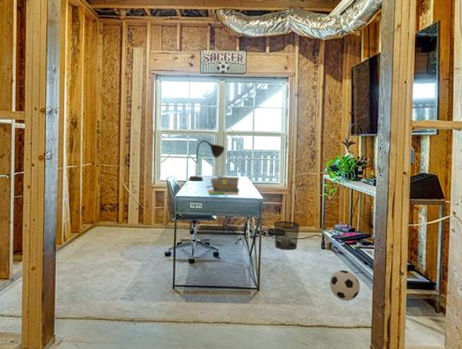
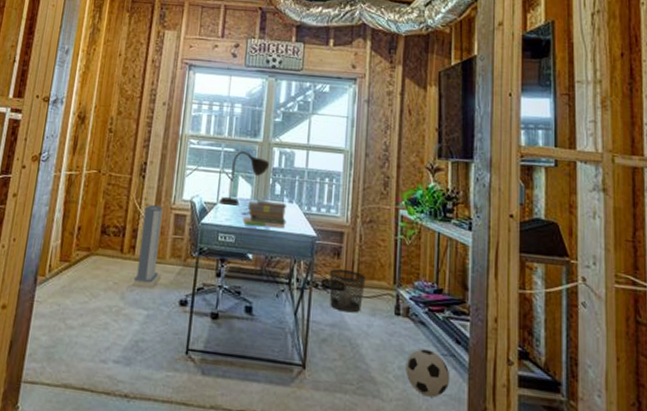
architectural model: none [129,186,149,246] -> present [133,205,163,288]

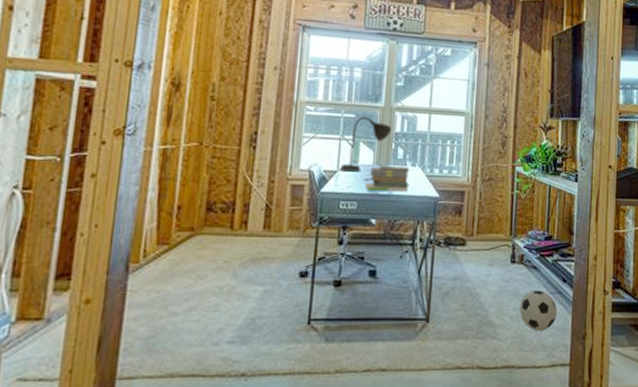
architectural model: present [133,205,163,288] -> none [246,177,278,263]
waste bin: present [329,268,366,313] -> none [451,225,485,265]

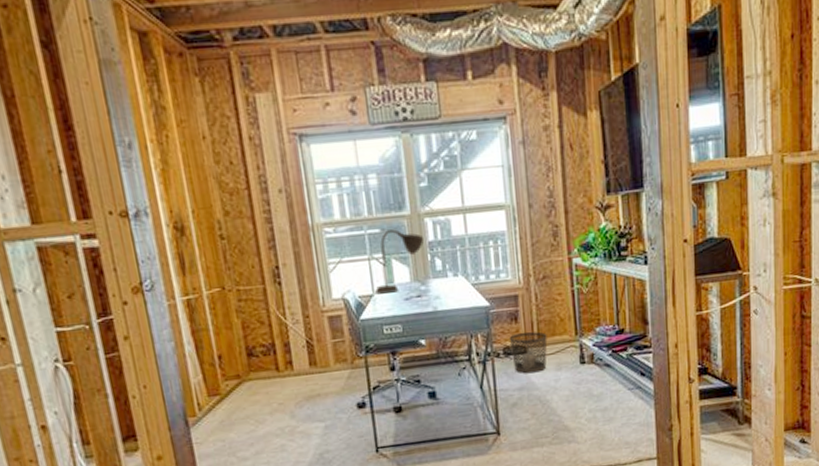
books: present [364,165,410,193] -> none [405,278,455,312]
waste bin: none [451,225,485,265] -> present [509,331,548,374]
soccer ball: present [520,290,558,331] -> none [596,387,638,430]

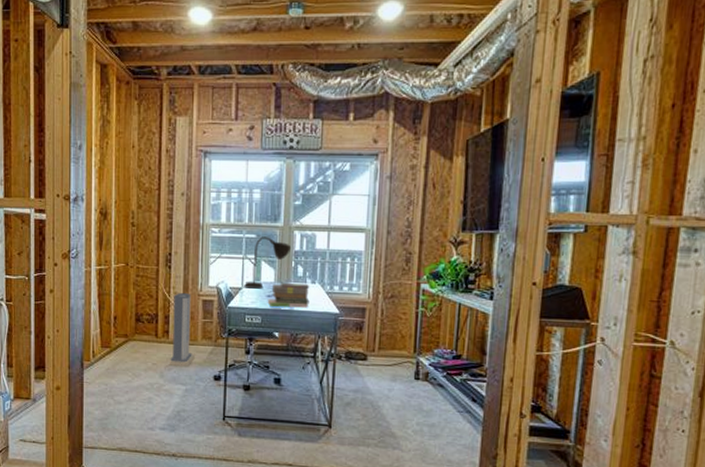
architectural model: none [291,311,330,402] -> present [170,293,195,367]
books: none [405,278,455,312] -> present [267,282,310,309]
waste bin: present [509,331,548,374] -> none [352,341,387,380]

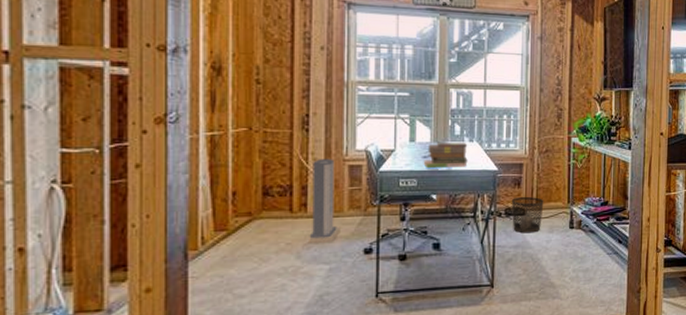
desk lamp: present [243,236,291,289] -> none [396,95,447,150]
waste bin: none [352,341,387,380] -> present [511,196,544,233]

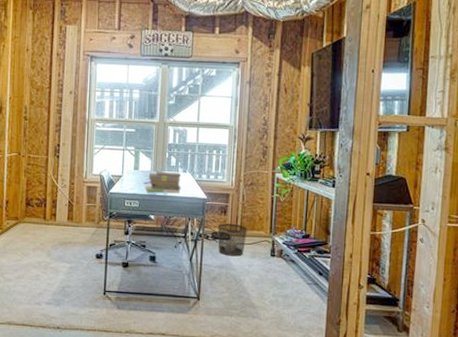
architectural model: present [309,159,340,243] -> none [56,180,79,246]

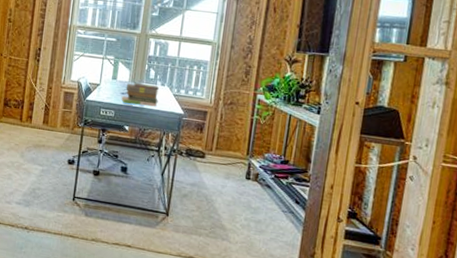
waste bin: present [217,223,248,257] -> none [191,141,224,176]

